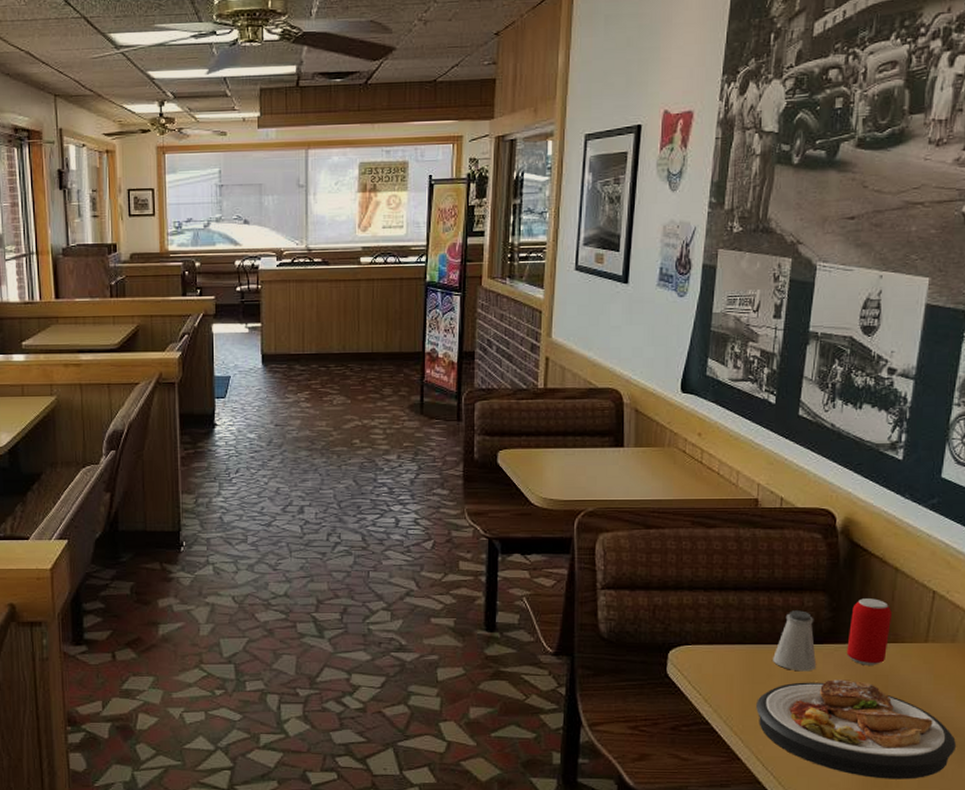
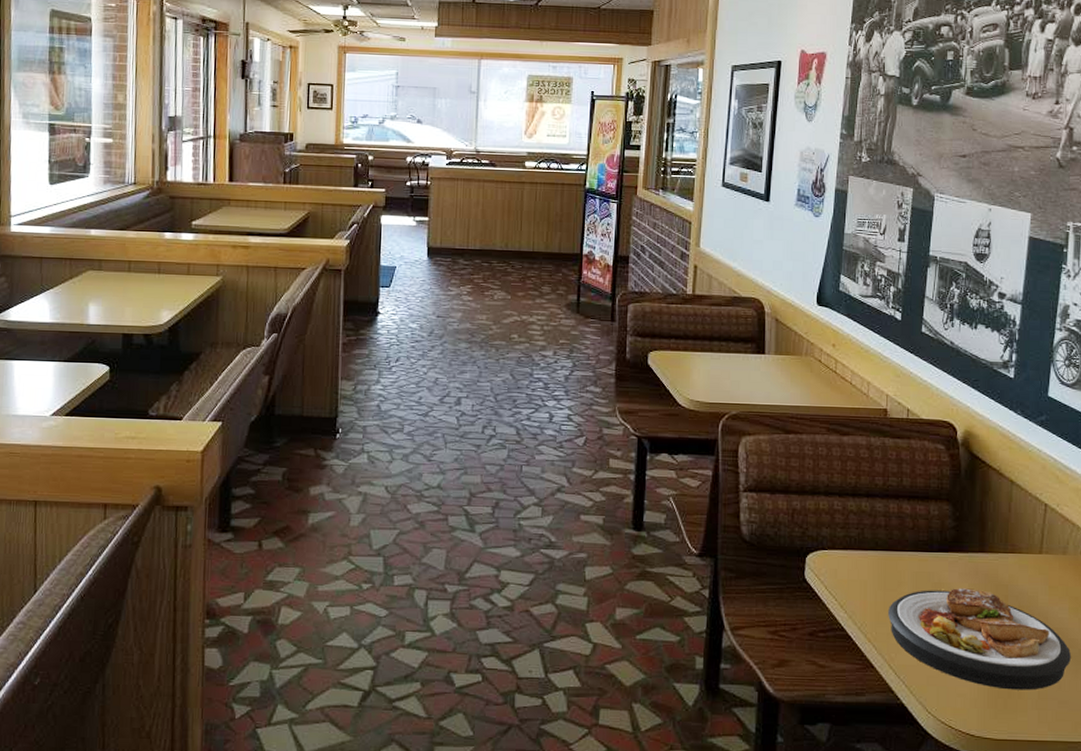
saltshaker: present [773,610,816,672] -> none [903,518,942,580]
beverage can: present [846,598,893,665] -> none [970,509,1010,575]

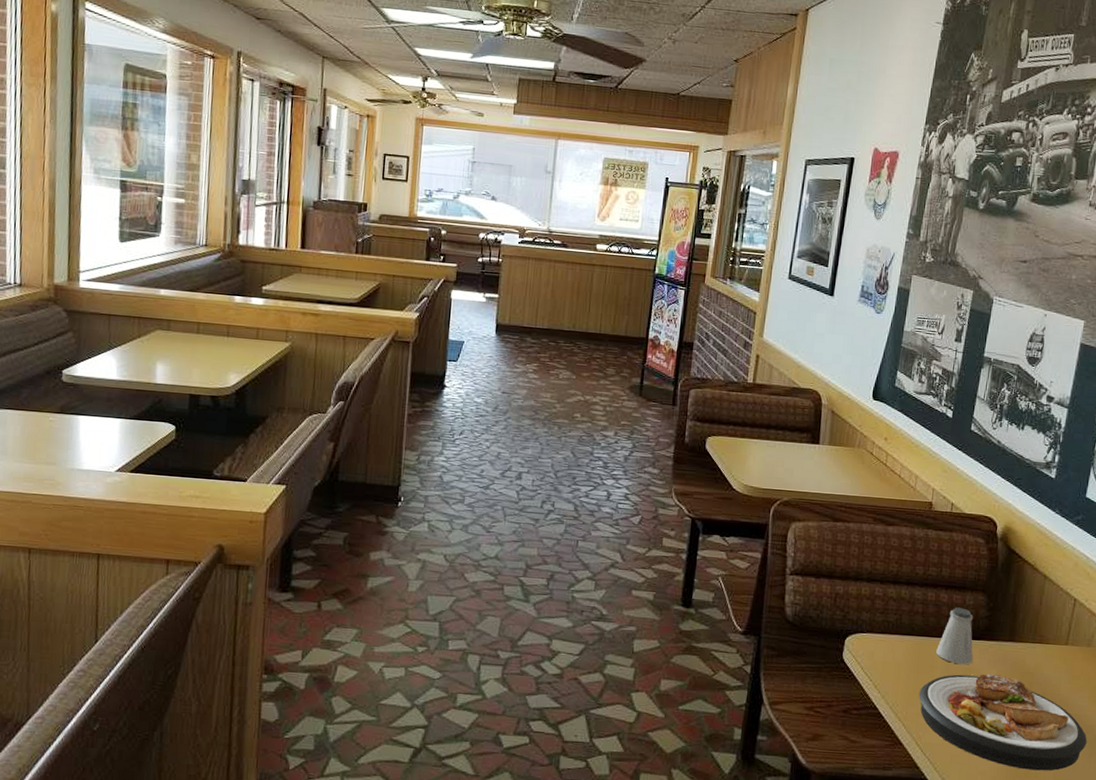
saltshaker: none [903,518,942,580] -> present [936,607,974,665]

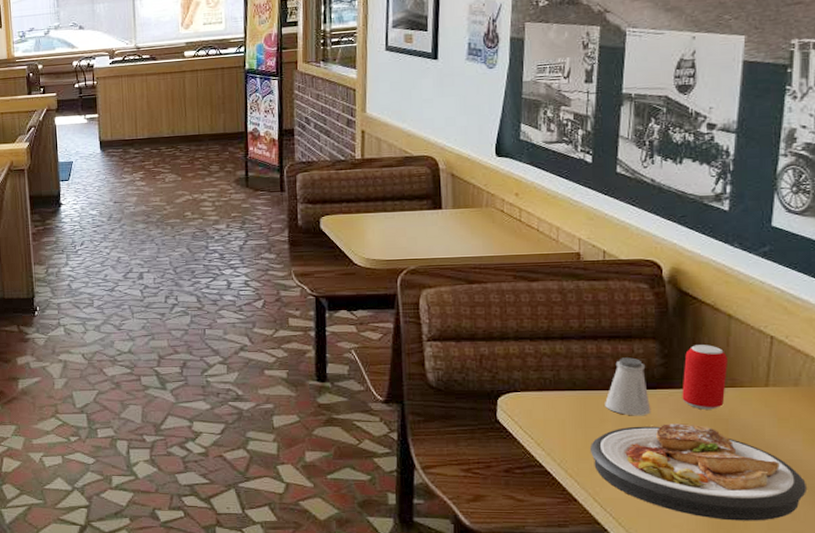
beverage can: none [999,601,1040,663] -> present [682,345,729,410]

